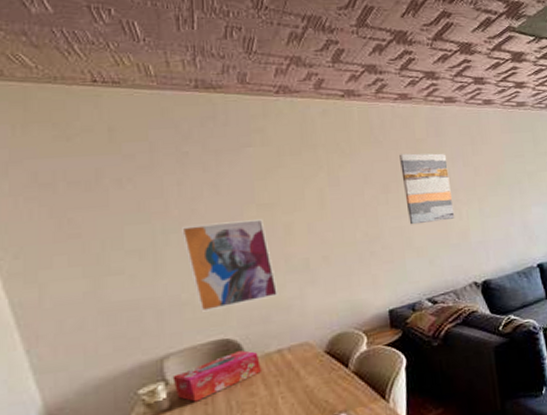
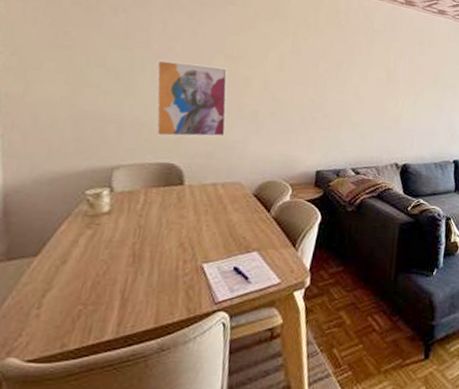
tissue box: present [172,350,261,402] -> none [117,176,196,212]
wall art: present [399,153,455,225] -> none [351,39,397,105]

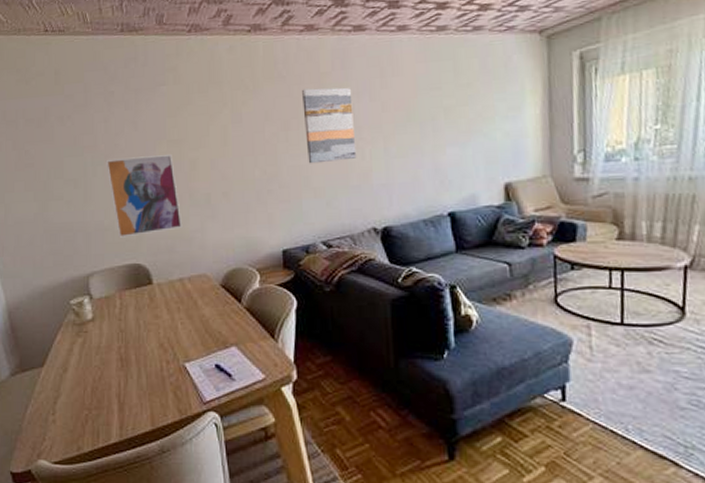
wall art: none [351,39,397,105] -> present [302,87,357,164]

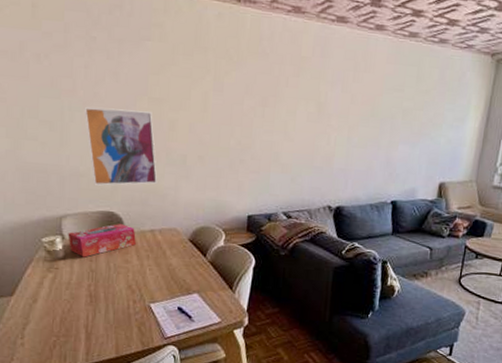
tissue box: none [95,276,165,317] -> present [68,224,136,258]
wall art: present [302,87,357,164] -> none [280,69,327,143]

